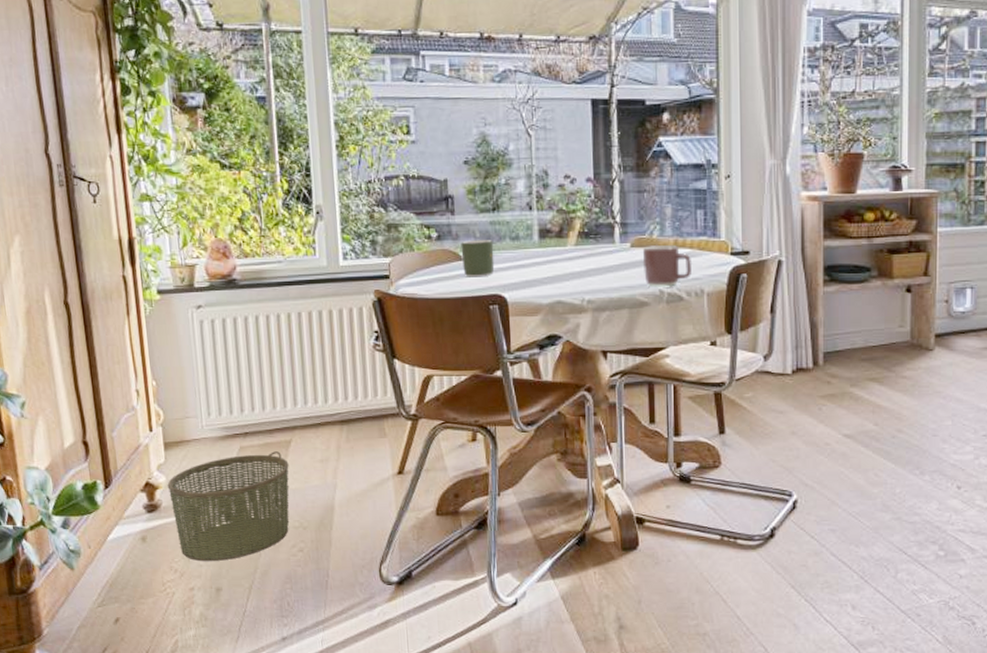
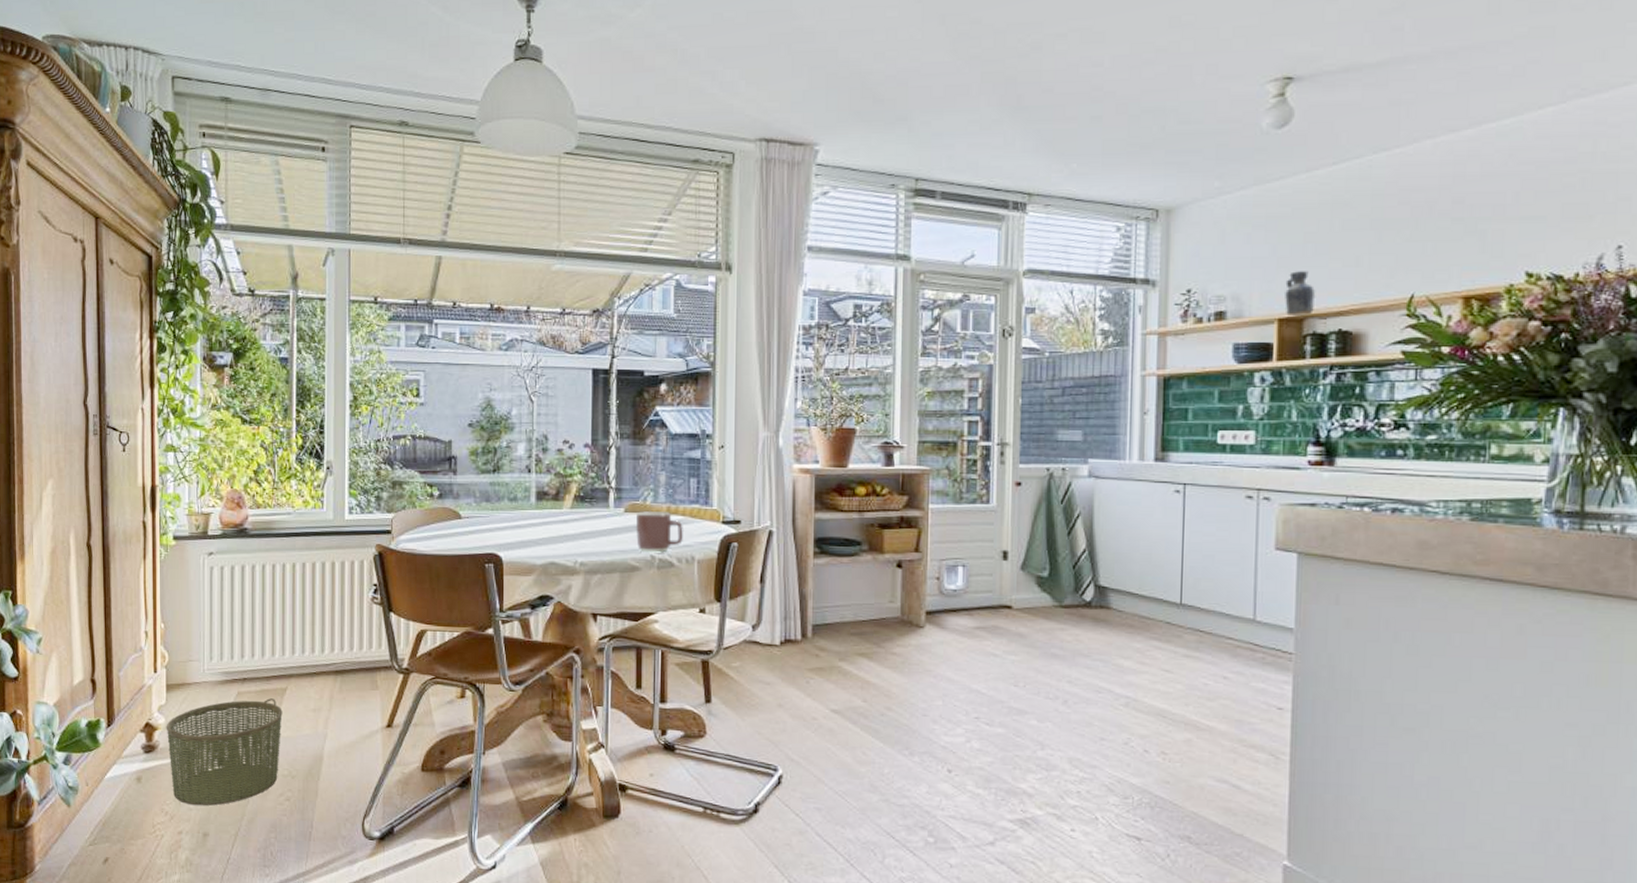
mug: present [460,240,495,278] -> none [461,500,492,536]

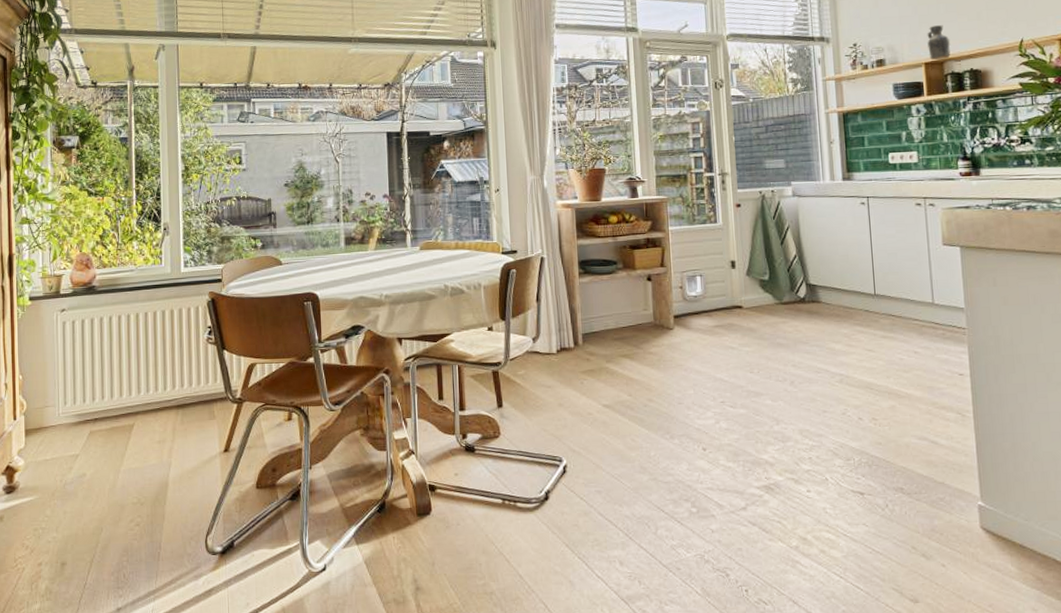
basket: present [166,698,283,806] -> none [25,435,131,538]
mug: present [635,510,684,553] -> none [430,247,471,283]

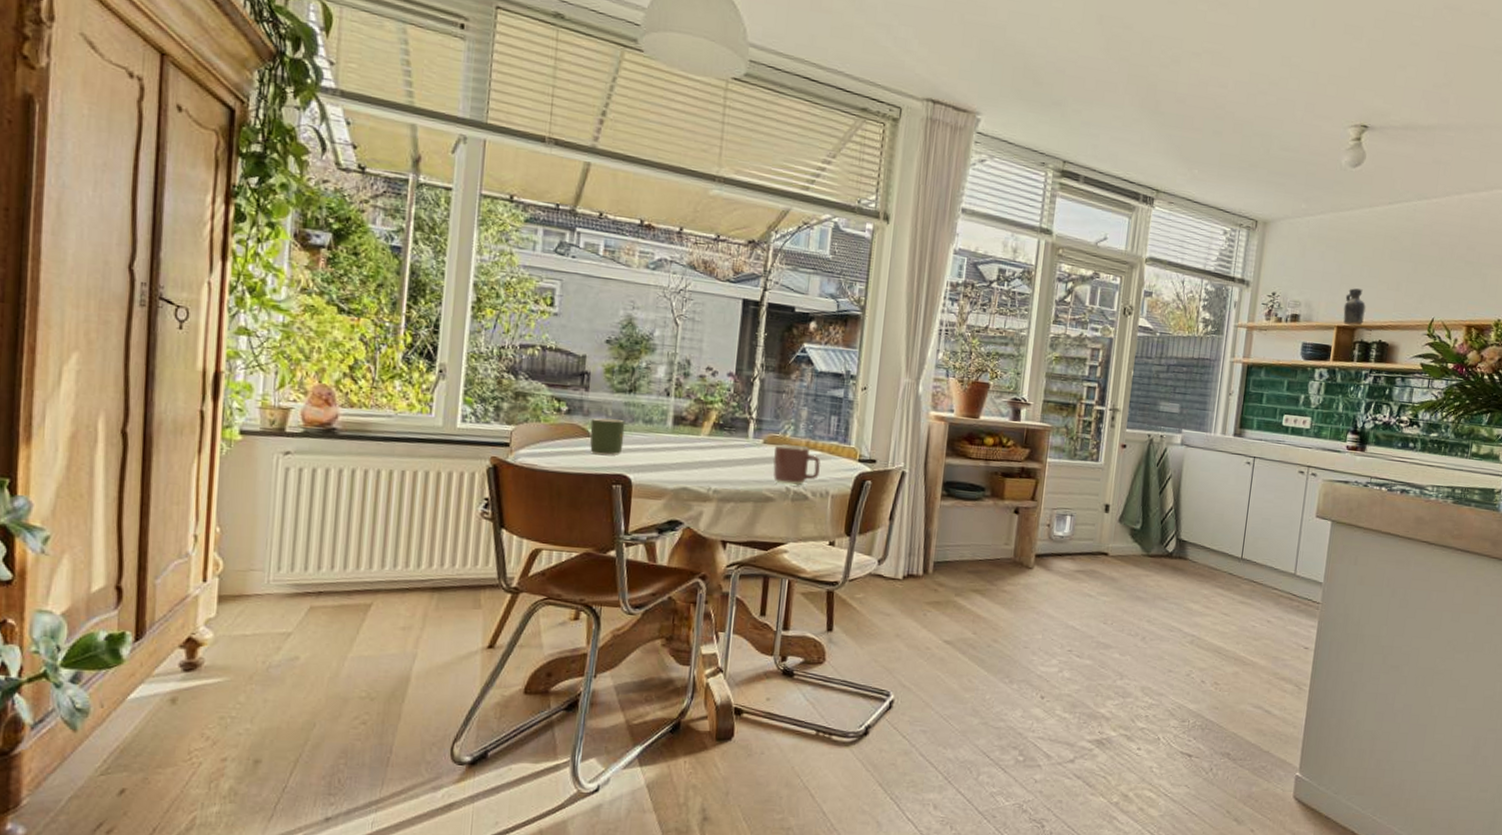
mug: none [281,247,309,279] -> present [590,418,626,456]
mug: none [430,247,471,283] -> present [772,444,821,485]

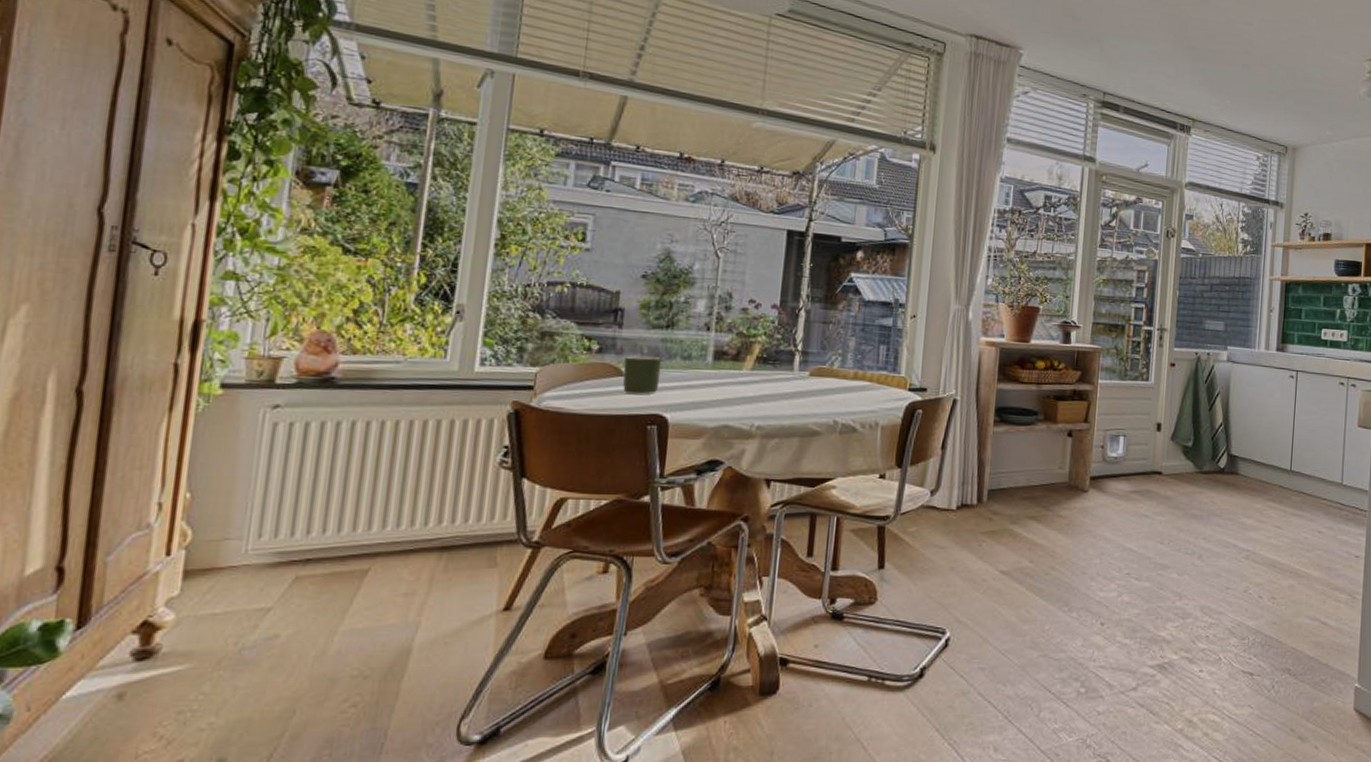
mug: present [772,444,821,485] -> none [819,375,870,418]

